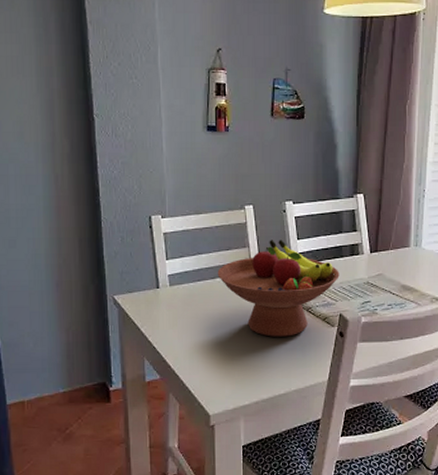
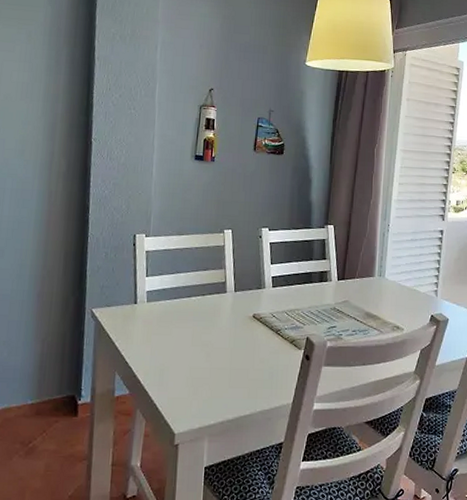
fruit bowl: present [217,240,340,337] -> none [193,263,309,357]

